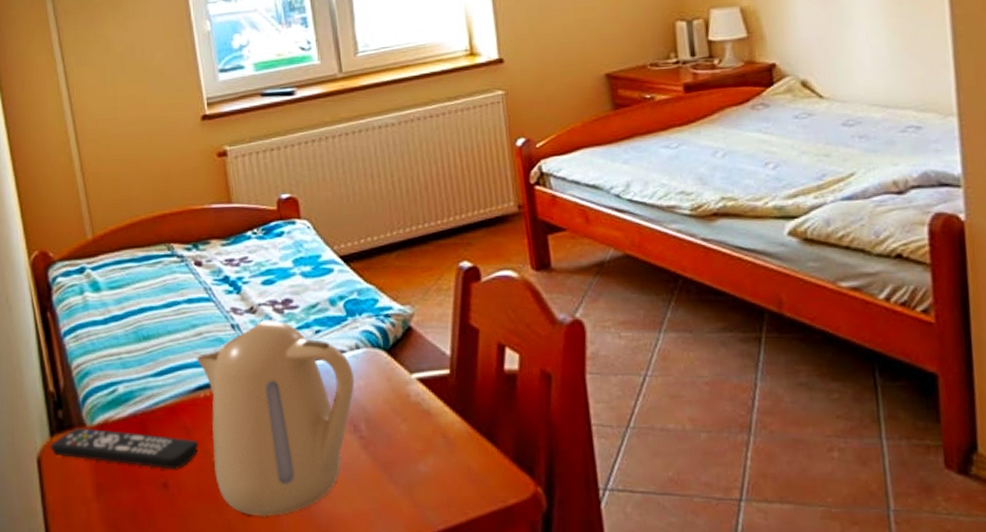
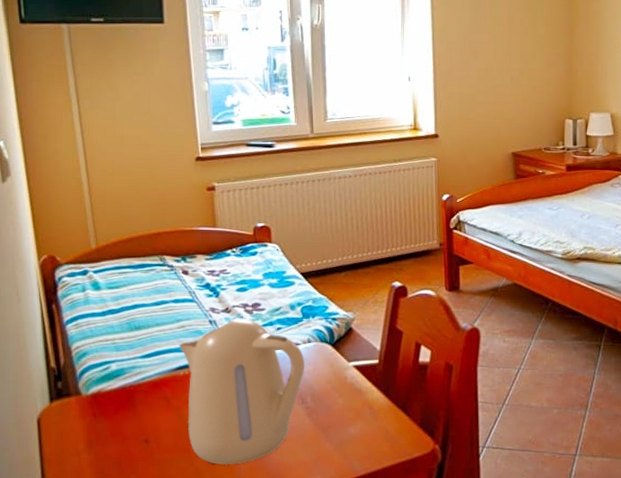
remote control: present [49,428,198,470] -> none [48,396,176,429]

